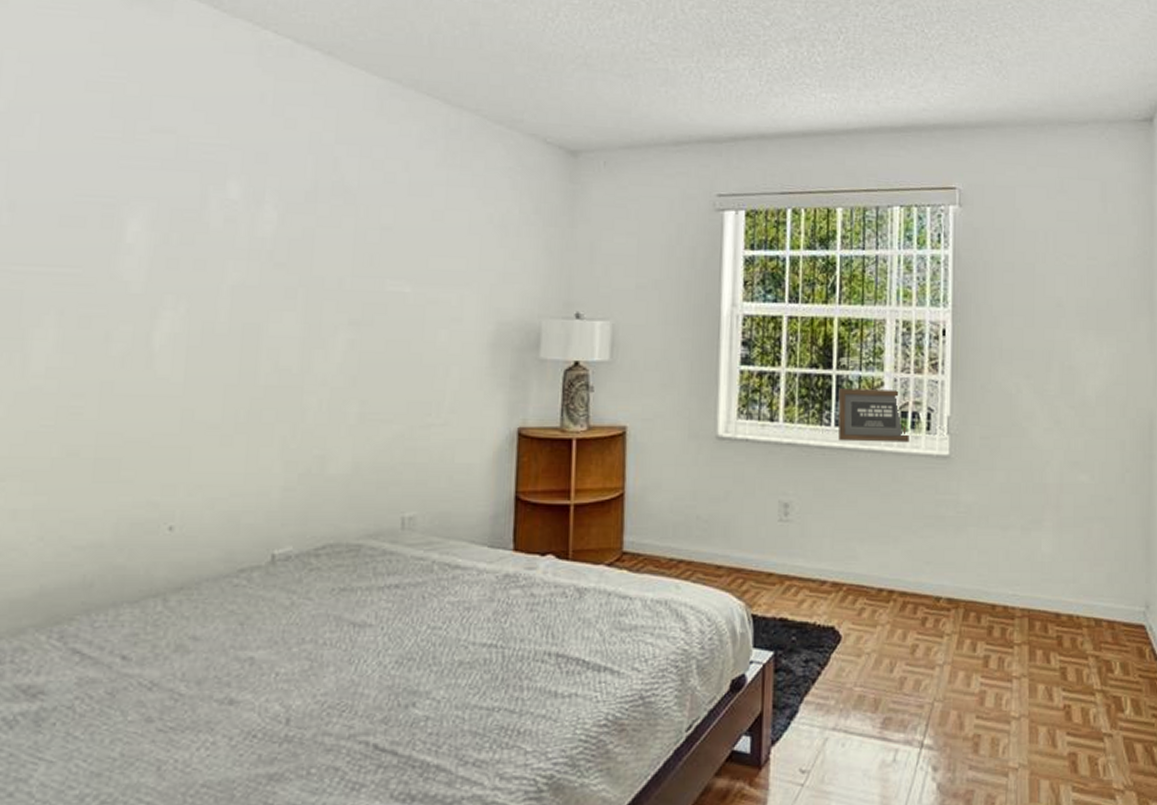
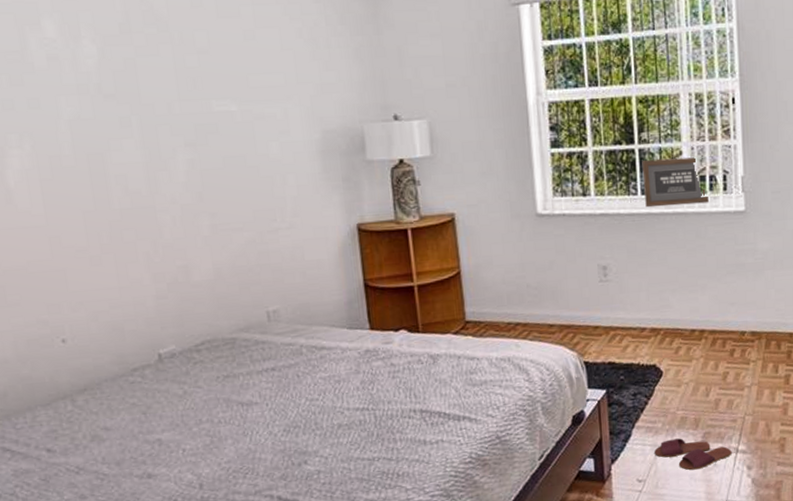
slippers: none [824,722,916,764] -> present [654,438,732,470]

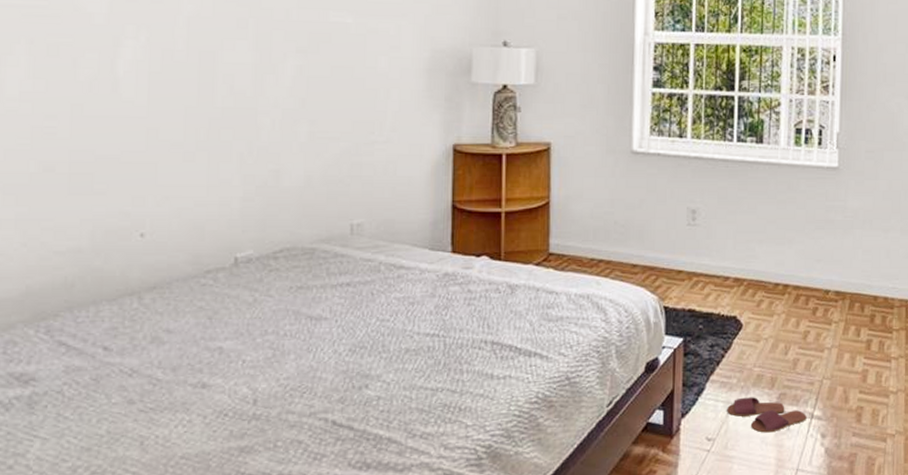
picture frame: present [642,157,709,208] -> none [739,108,803,156]

